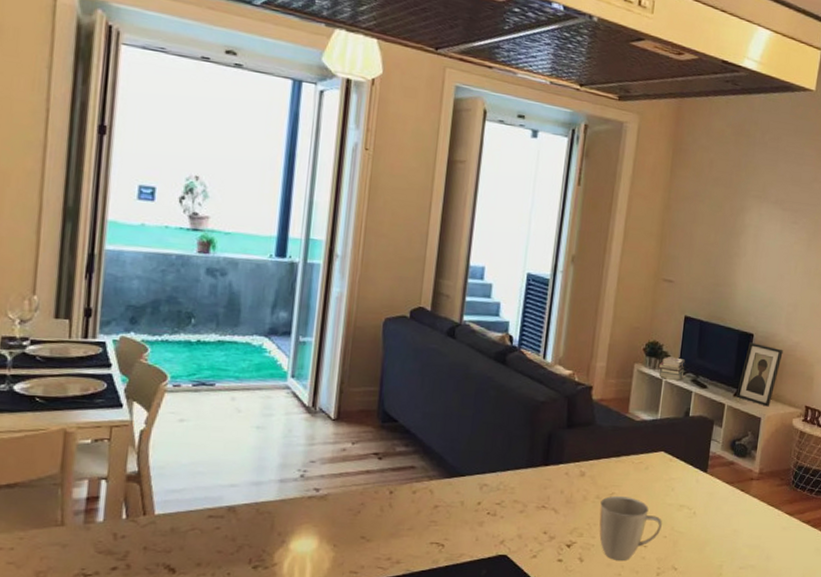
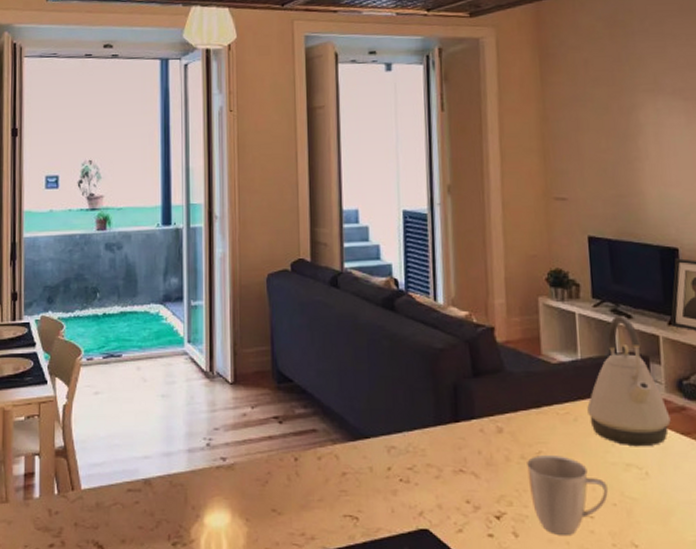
kettle: none [657,385,721,492] -> present [587,316,671,447]
books: present [658,356,687,382] -> none [567,285,604,313]

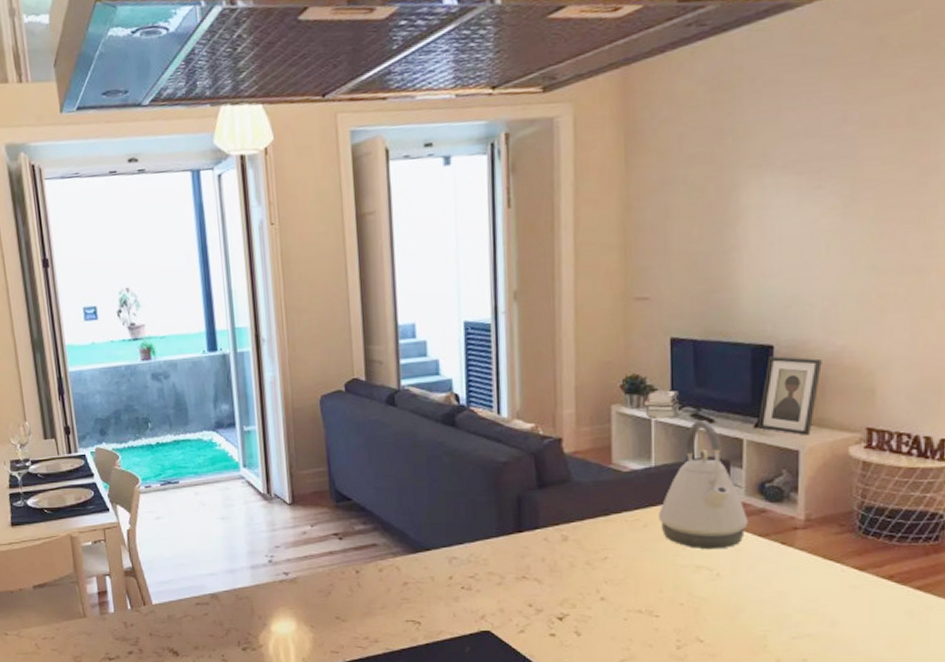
mug: present [527,455,608,535] -> none [592,560,675,633]
books: none [567,285,604,313] -> present [643,390,684,420]

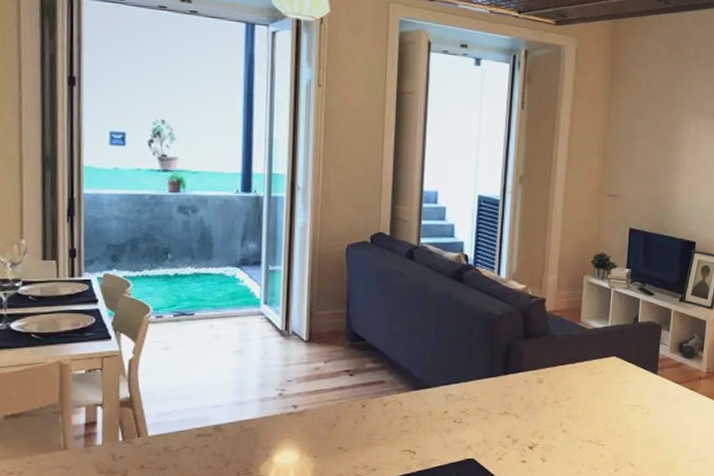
kettle: present [659,420,748,550] -> none [610,293,670,393]

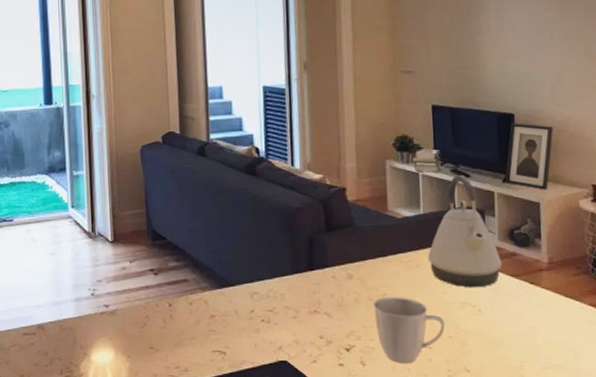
mug: none [558,400,617,459] -> present [374,297,445,363]
kettle: none [610,293,670,393] -> present [428,175,502,288]

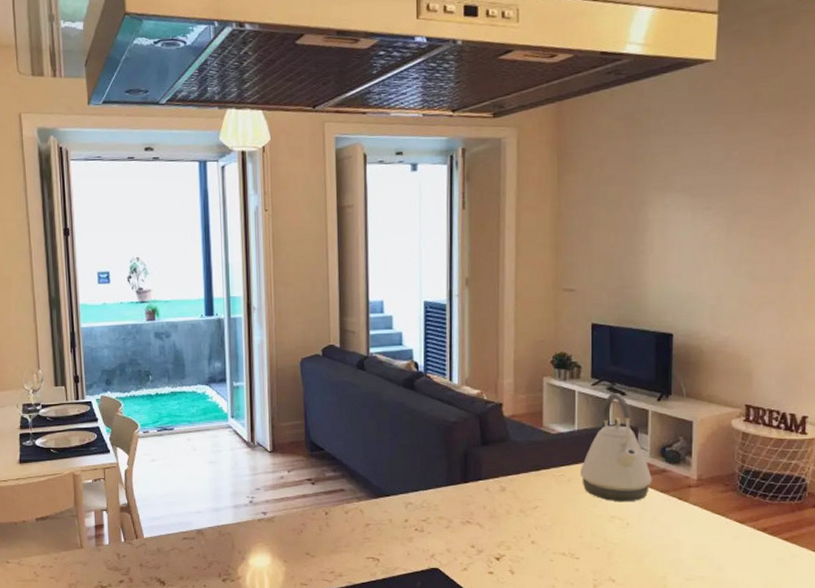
mug: present [374,297,445,363] -> none [525,510,593,572]
books: present [411,149,445,174] -> none [569,366,601,391]
picture frame: present [505,123,553,190] -> none [660,343,711,409]

